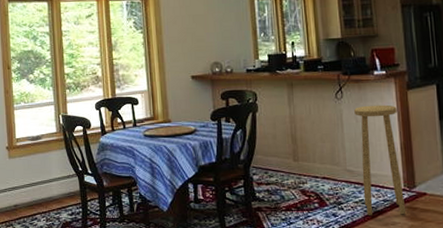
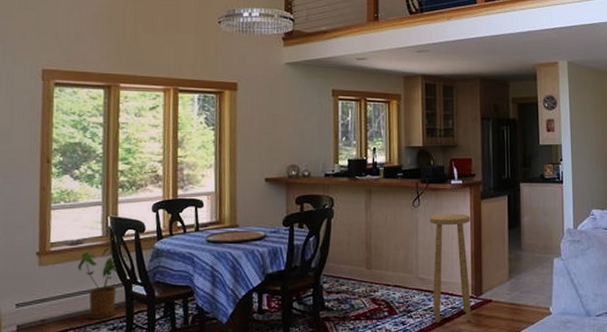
house plant: none [39,133,80,206] -> present [77,238,130,319]

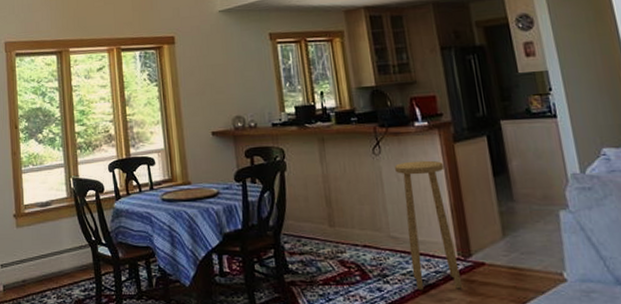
house plant: present [77,238,130,319] -> none [49,199,93,281]

